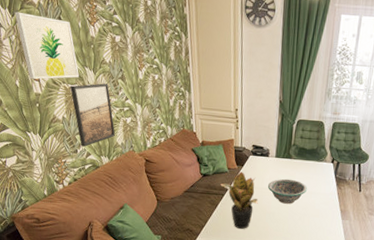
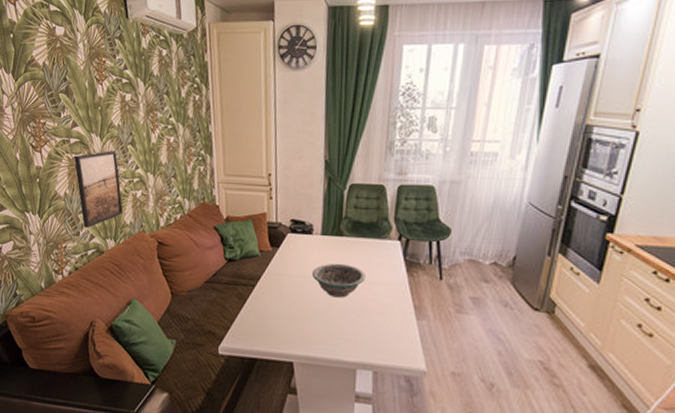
wall art: present [14,11,80,80] -> none [18,75,85,150]
potted plant: present [220,171,258,229] -> none [250,255,300,332]

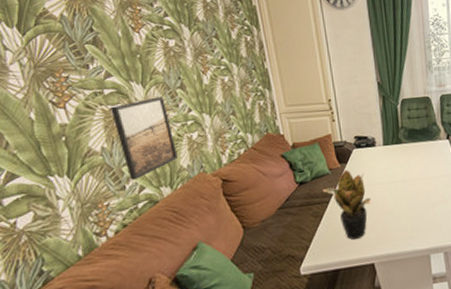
potted plant: none [250,255,300,332] -> present [322,170,372,240]
decorative bowl: present [311,263,365,298] -> none [379,166,426,197]

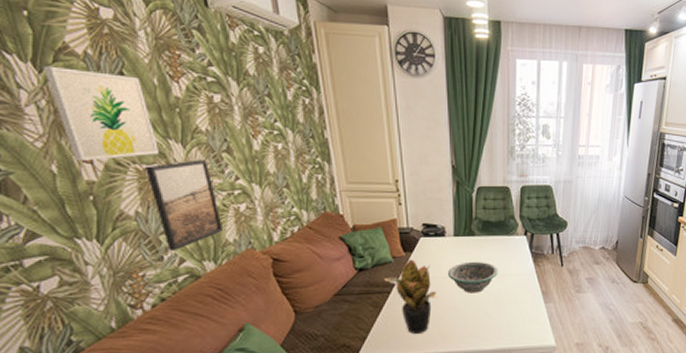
wall art: none [26,28,123,108] -> present [43,65,160,161]
decorative bowl: none [379,166,426,197] -> present [447,261,498,294]

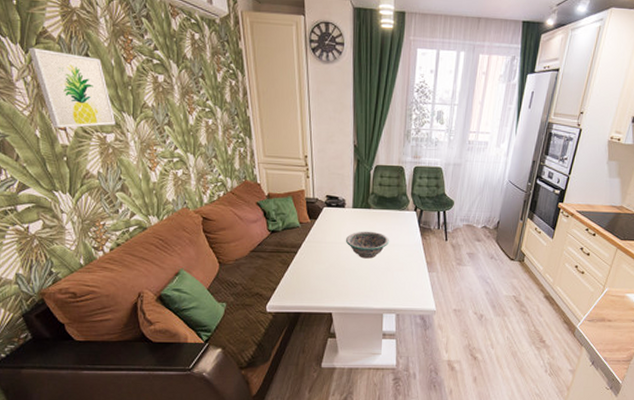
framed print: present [146,160,223,251] -> none [106,131,164,206]
potted plant: present [383,259,437,334] -> none [291,225,336,289]

